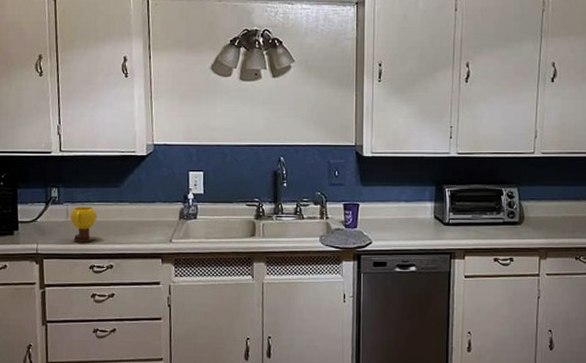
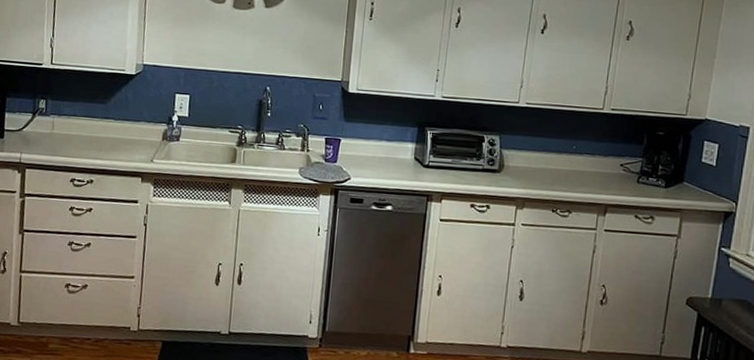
mug: present [70,206,97,242] -> none [55,119,83,156]

